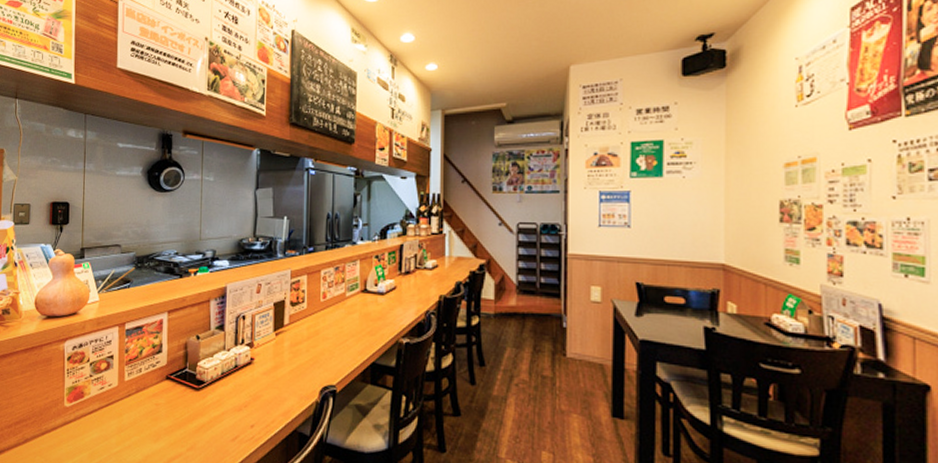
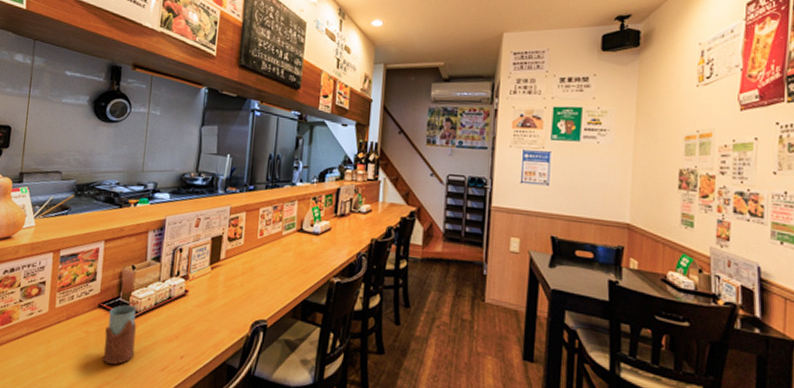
drinking glass: none [174,375,205,436] -> present [102,305,137,365]

